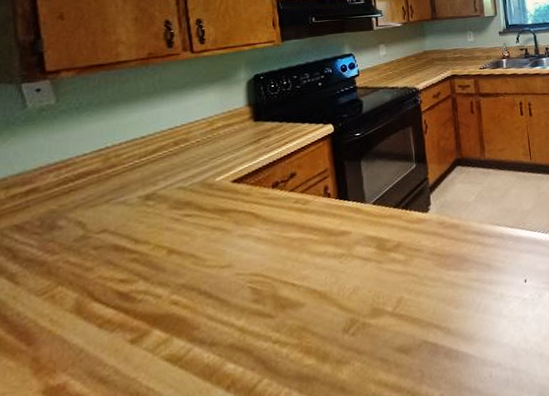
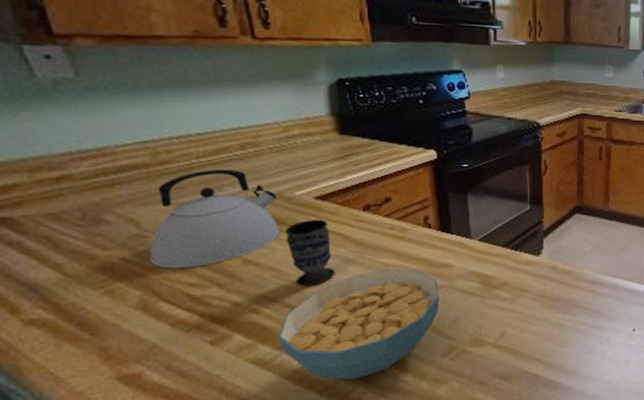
kettle: none [89,164,201,267] -> present [149,168,280,269]
cereal bowl: none [192,240,340,372] -> present [277,268,440,380]
cup: none [205,201,247,271] -> present [285,219,336,287]

